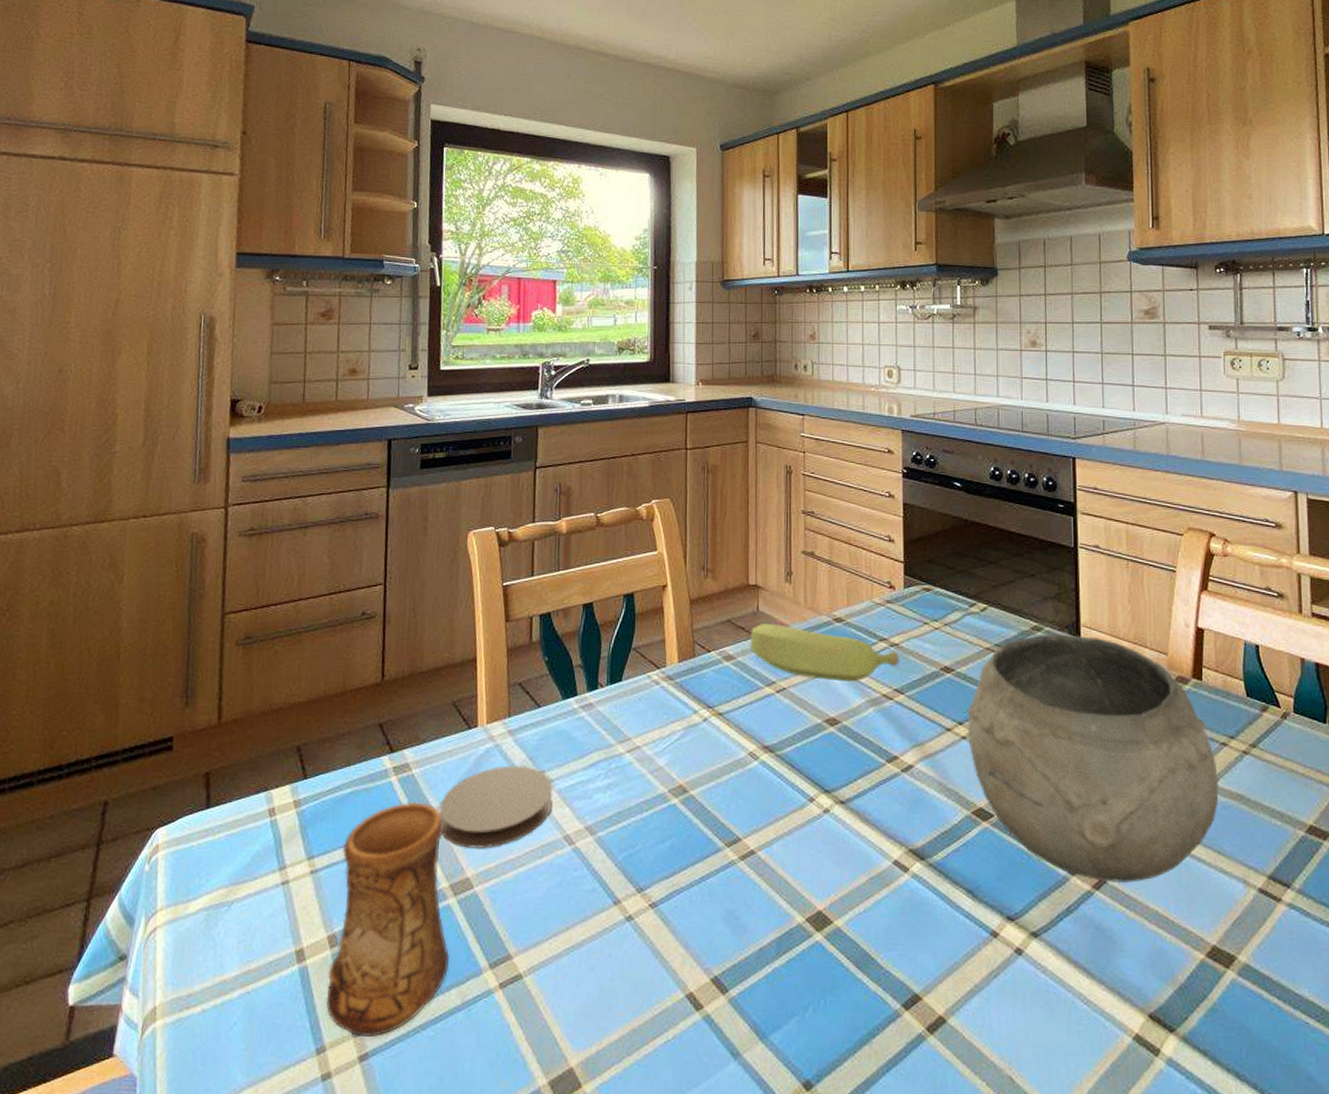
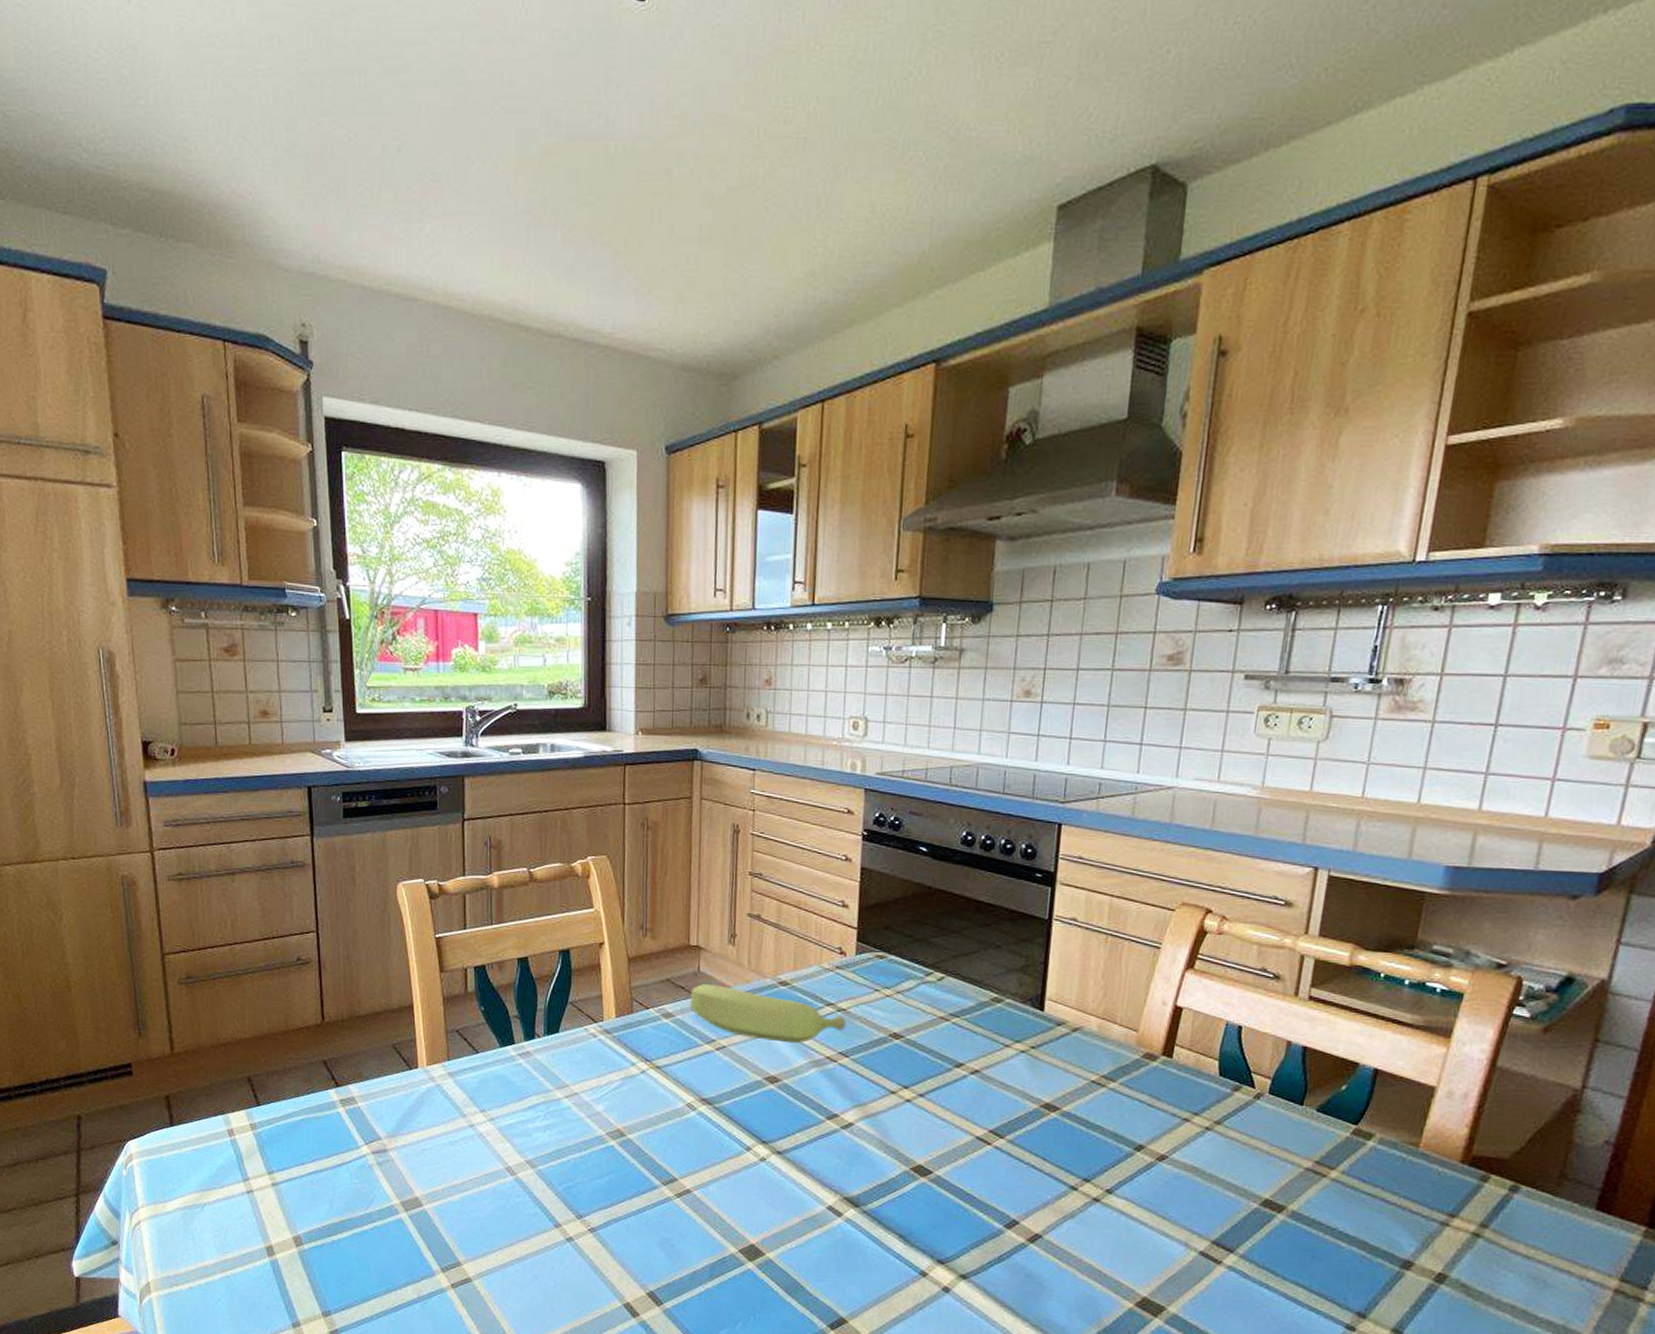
cup: present [326,802,450,1038] -> none [296,1130,405,1318]
coaster: present [439,765,553,849] -> none [387,1103,494,1174]
bowl: present [967,634,1219,884] -> none [912,1006,1175,1239]

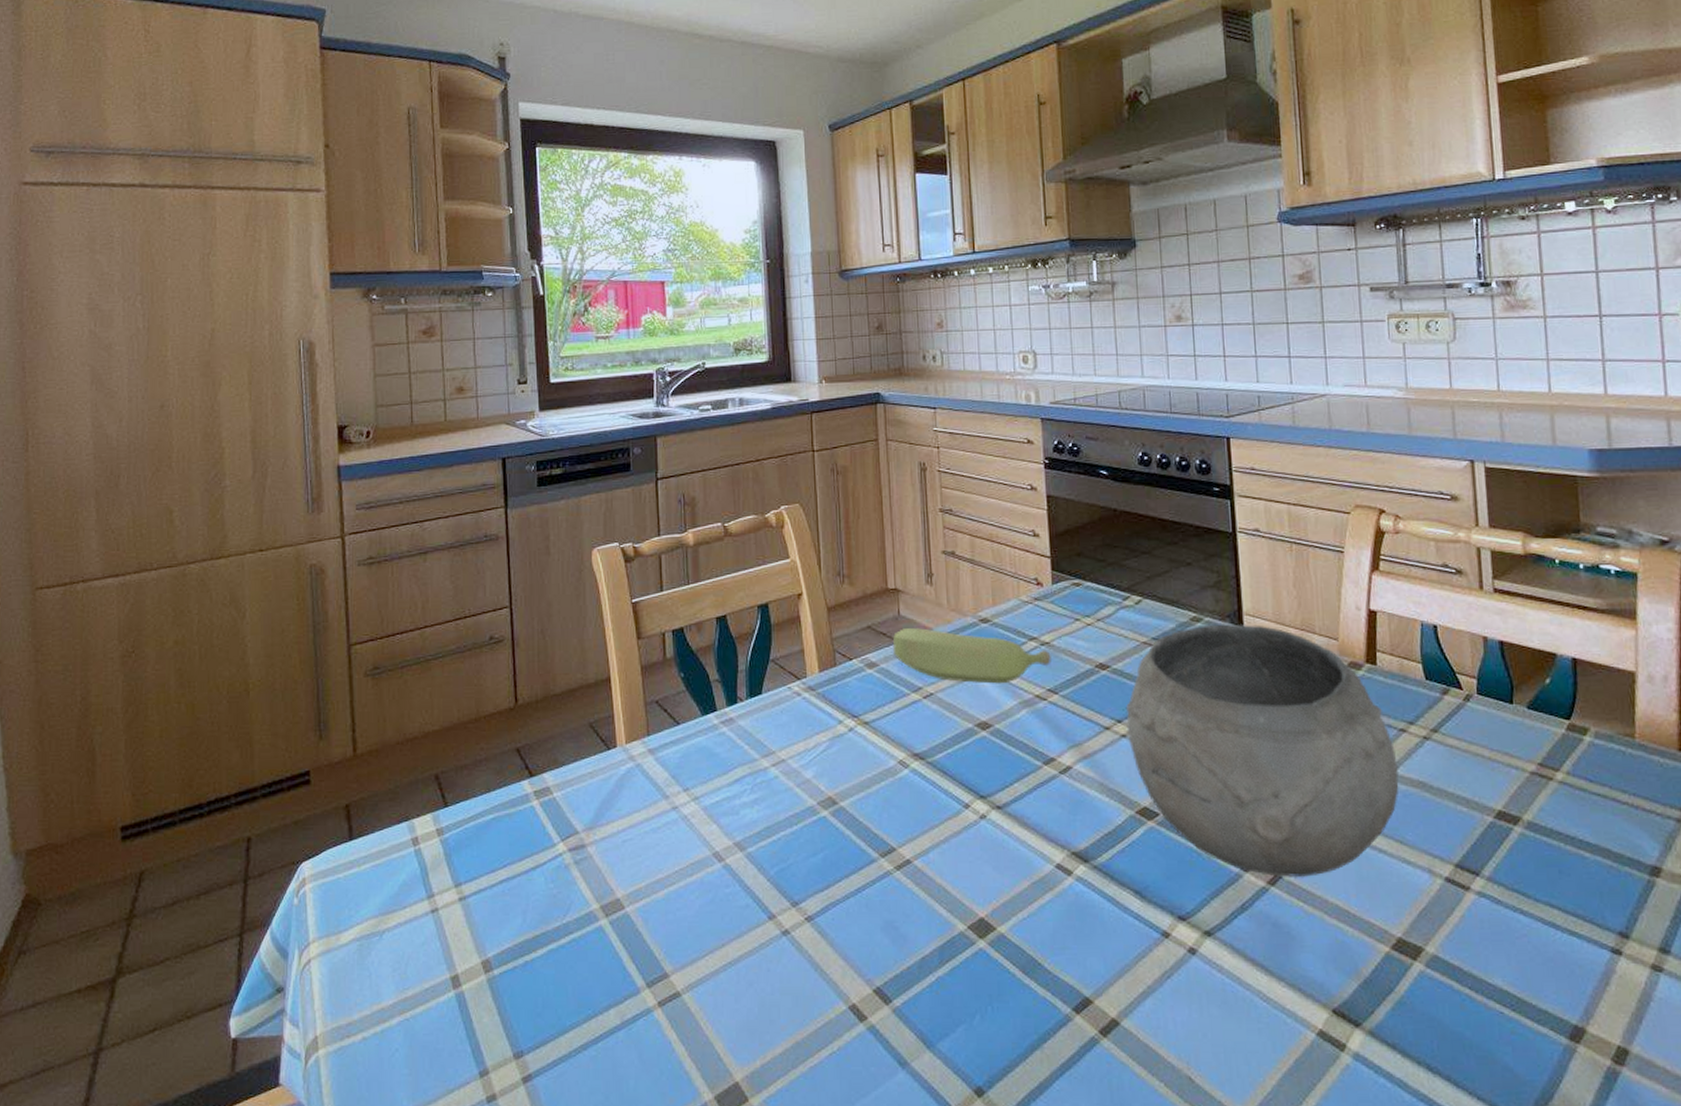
bowl: none [912,1006,1175,1239] -> present [1126,624,1399,878]

